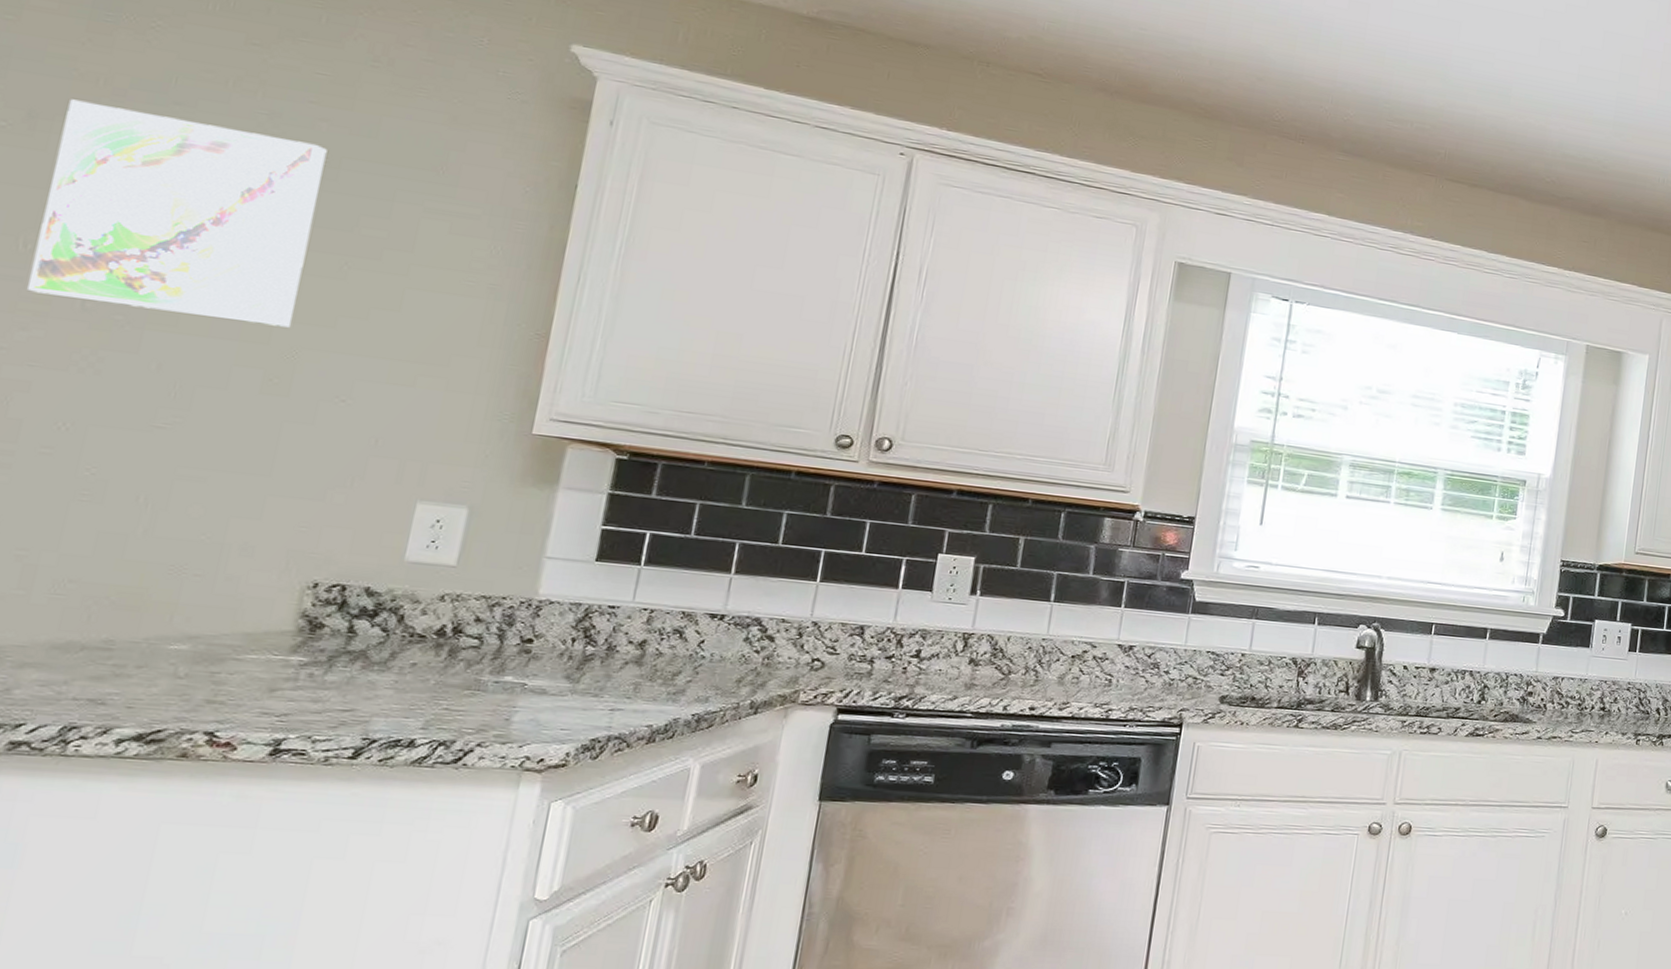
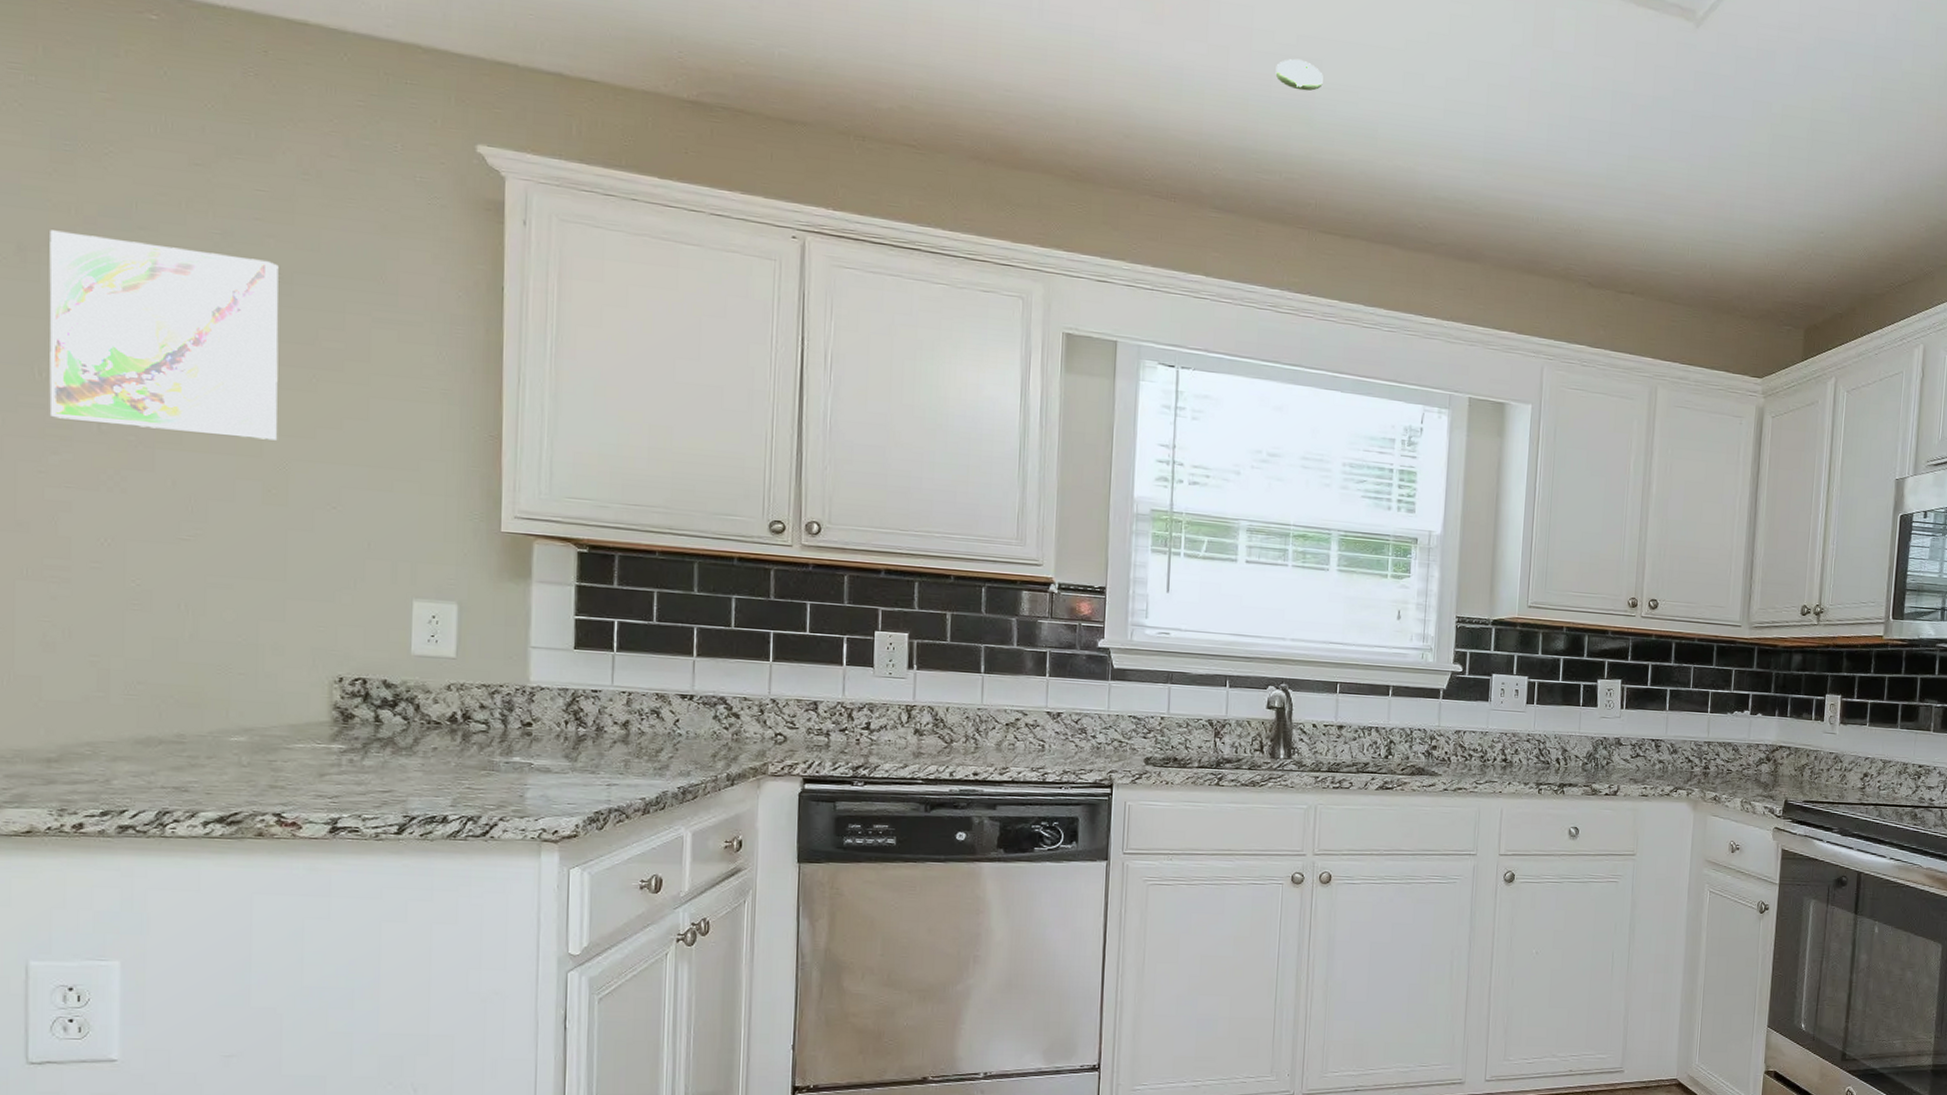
smoke detector: none [1414,19,1461,49] -> present [1275,58,1323,91]

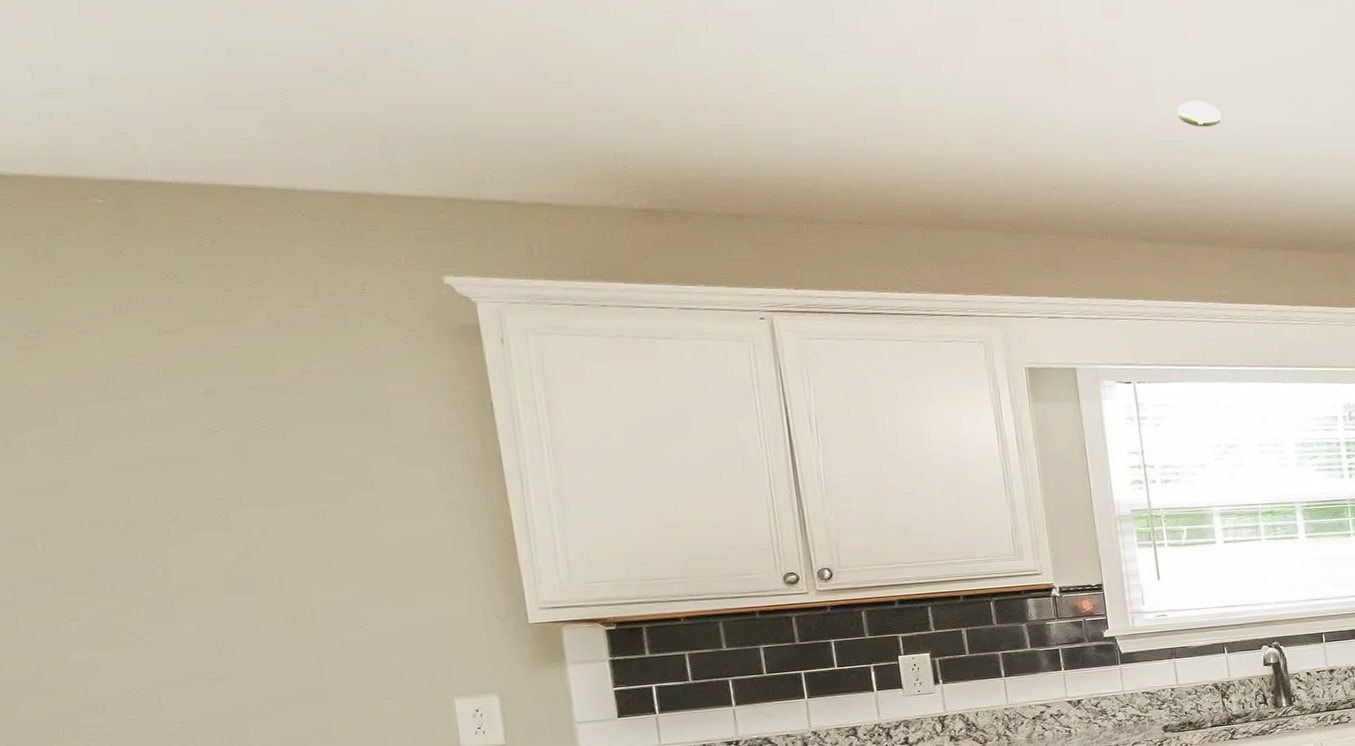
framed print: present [49,230,279,441] -> none [29,410,295,587]

